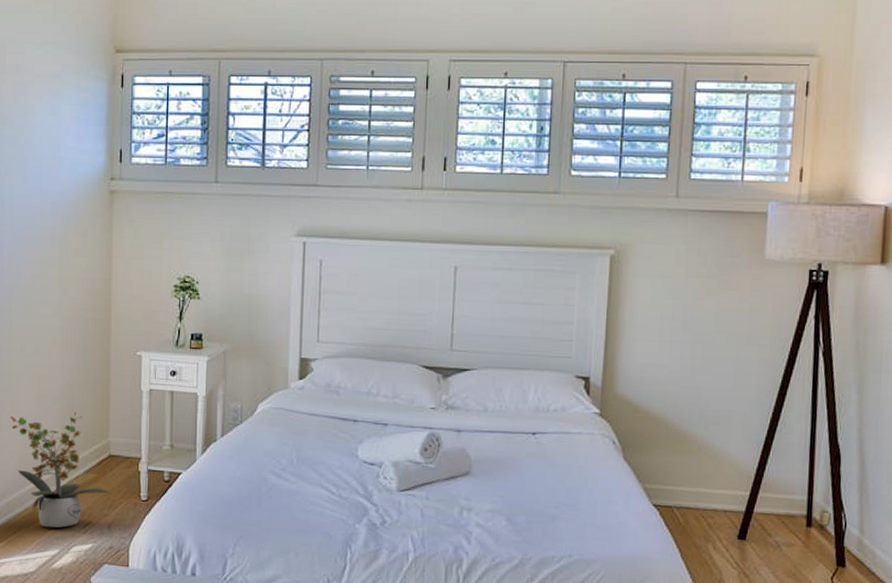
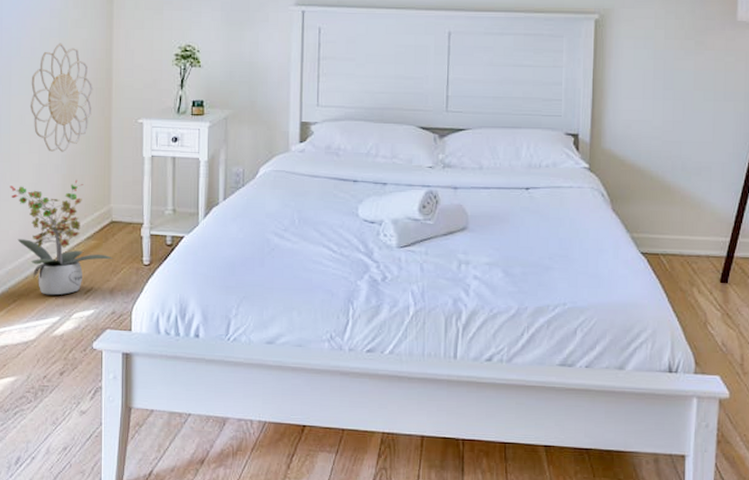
decorative wall piece: none [30,272,92,384] -> present [30,43,93,152]

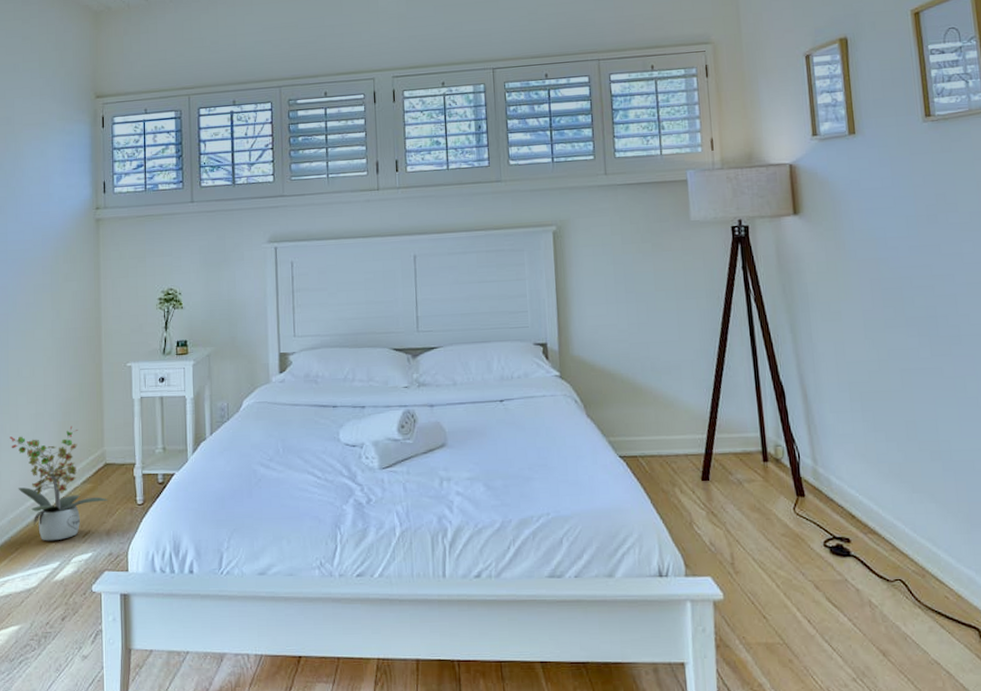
decorative wall piece: present [30,43,93,152] -> none [26,297,84,401]

